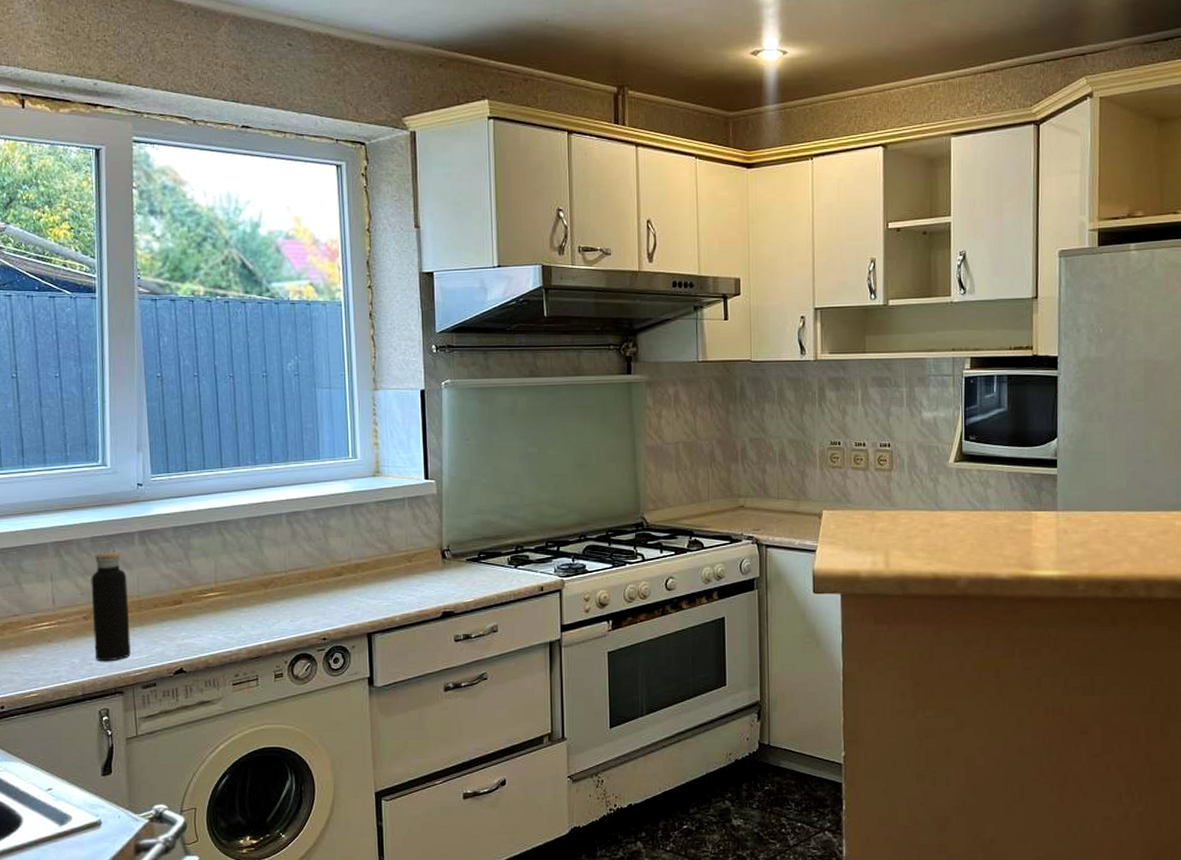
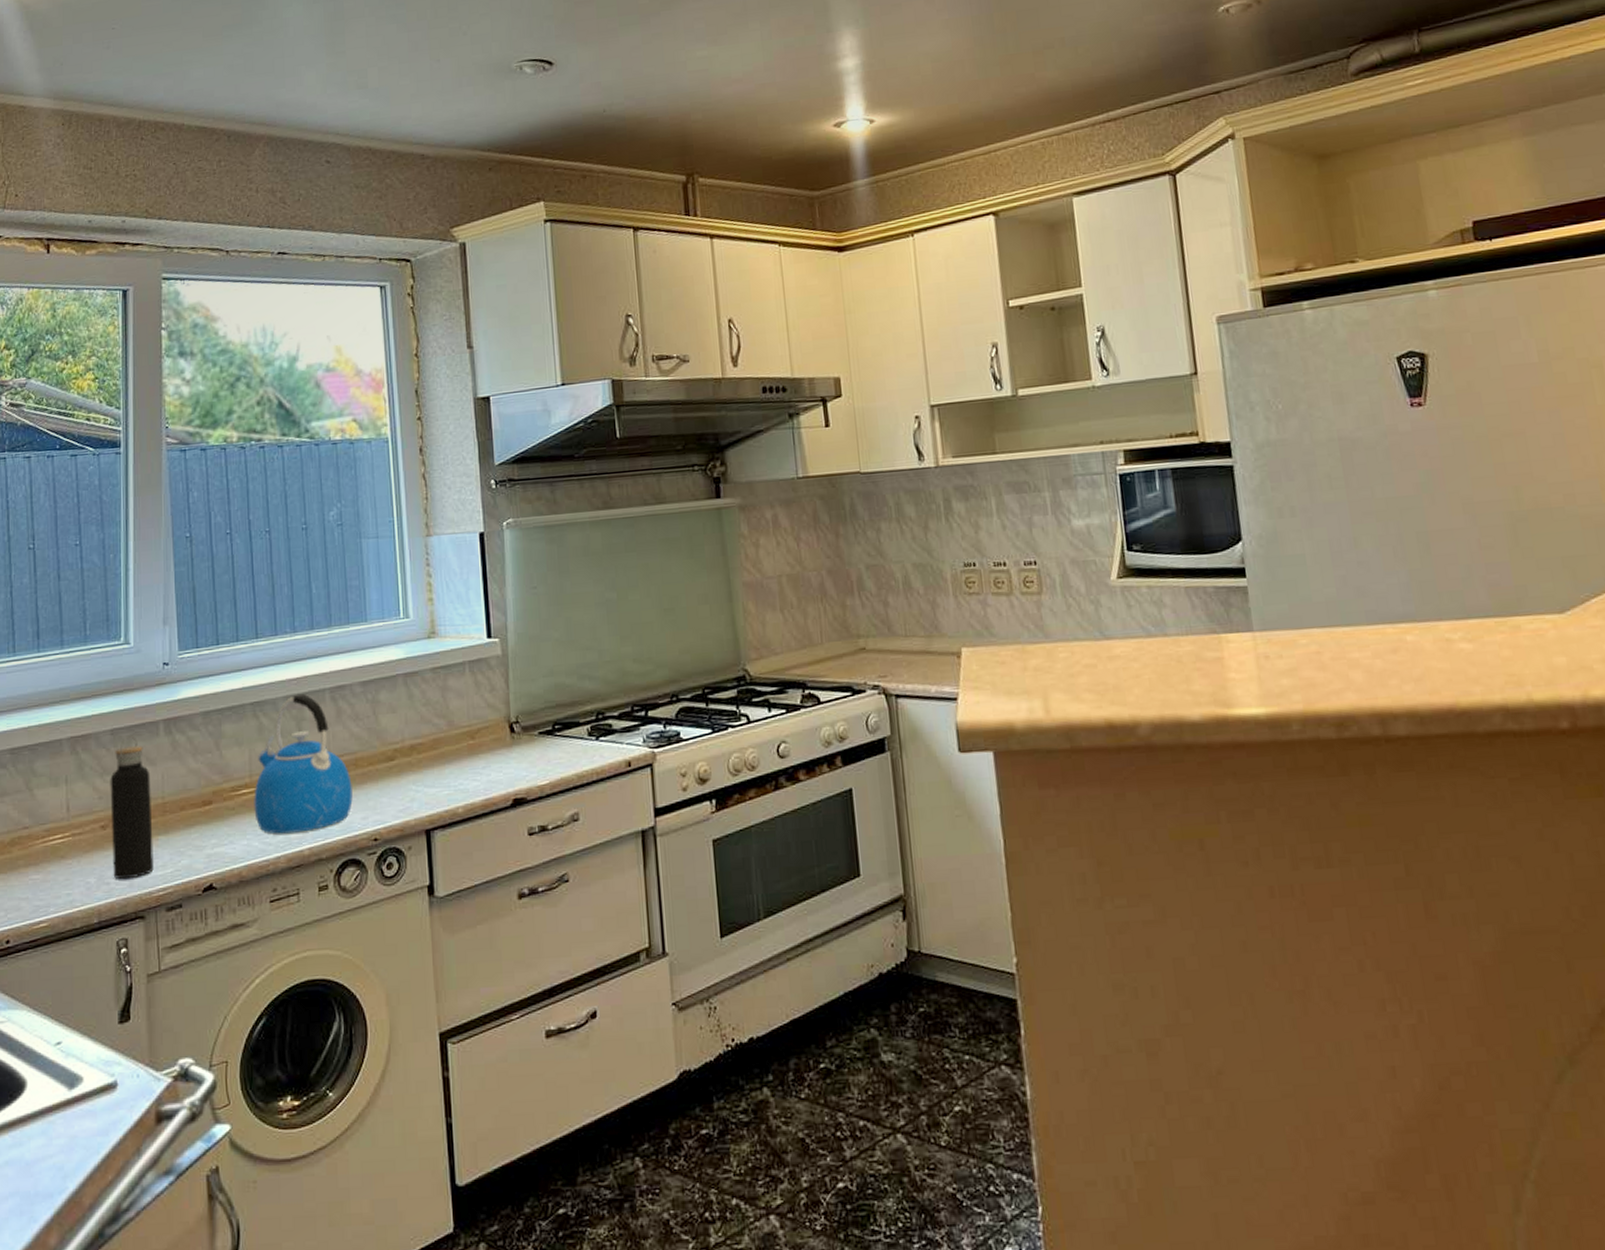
kettle: none [219,516,305,631] -> present [254,693,353,834]

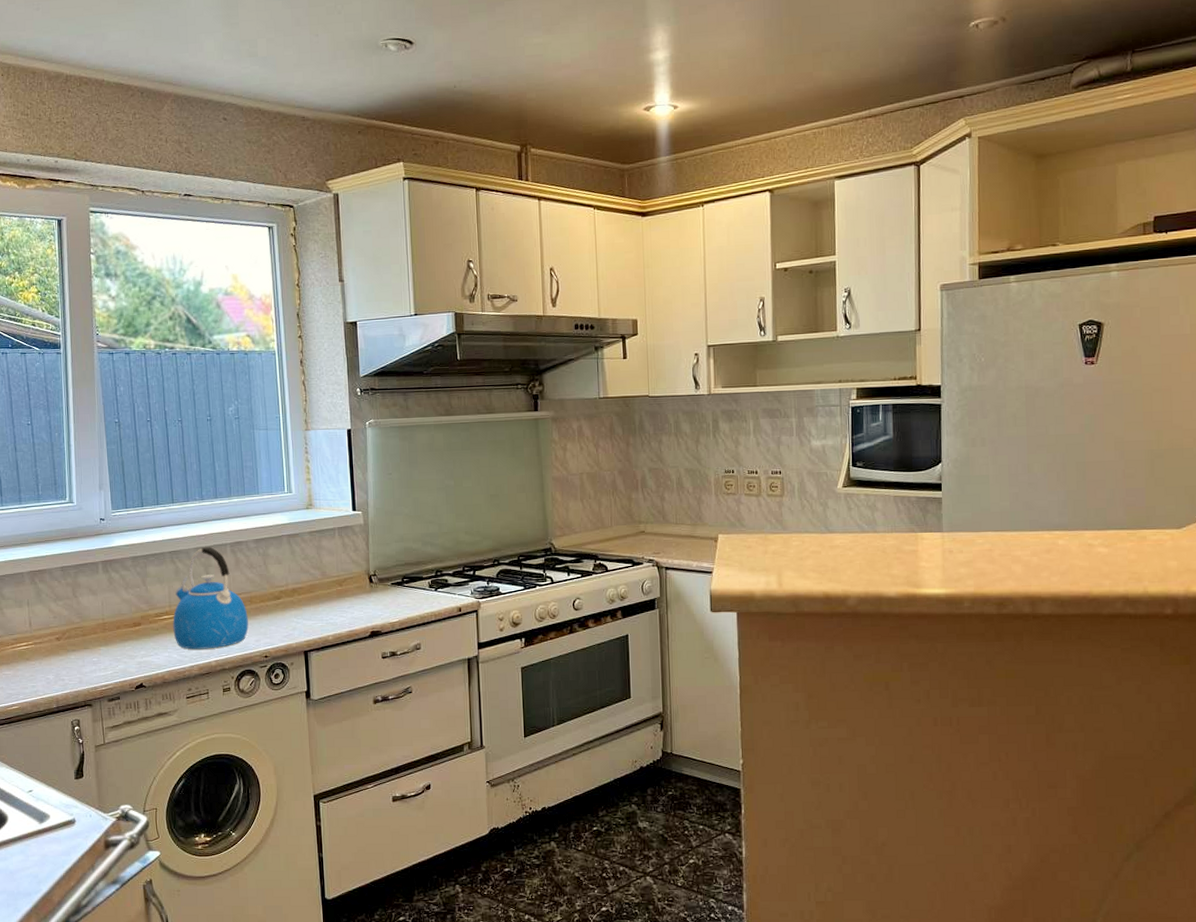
water bottle: present [110,735,154,880] -> none [62,572,98,678]

